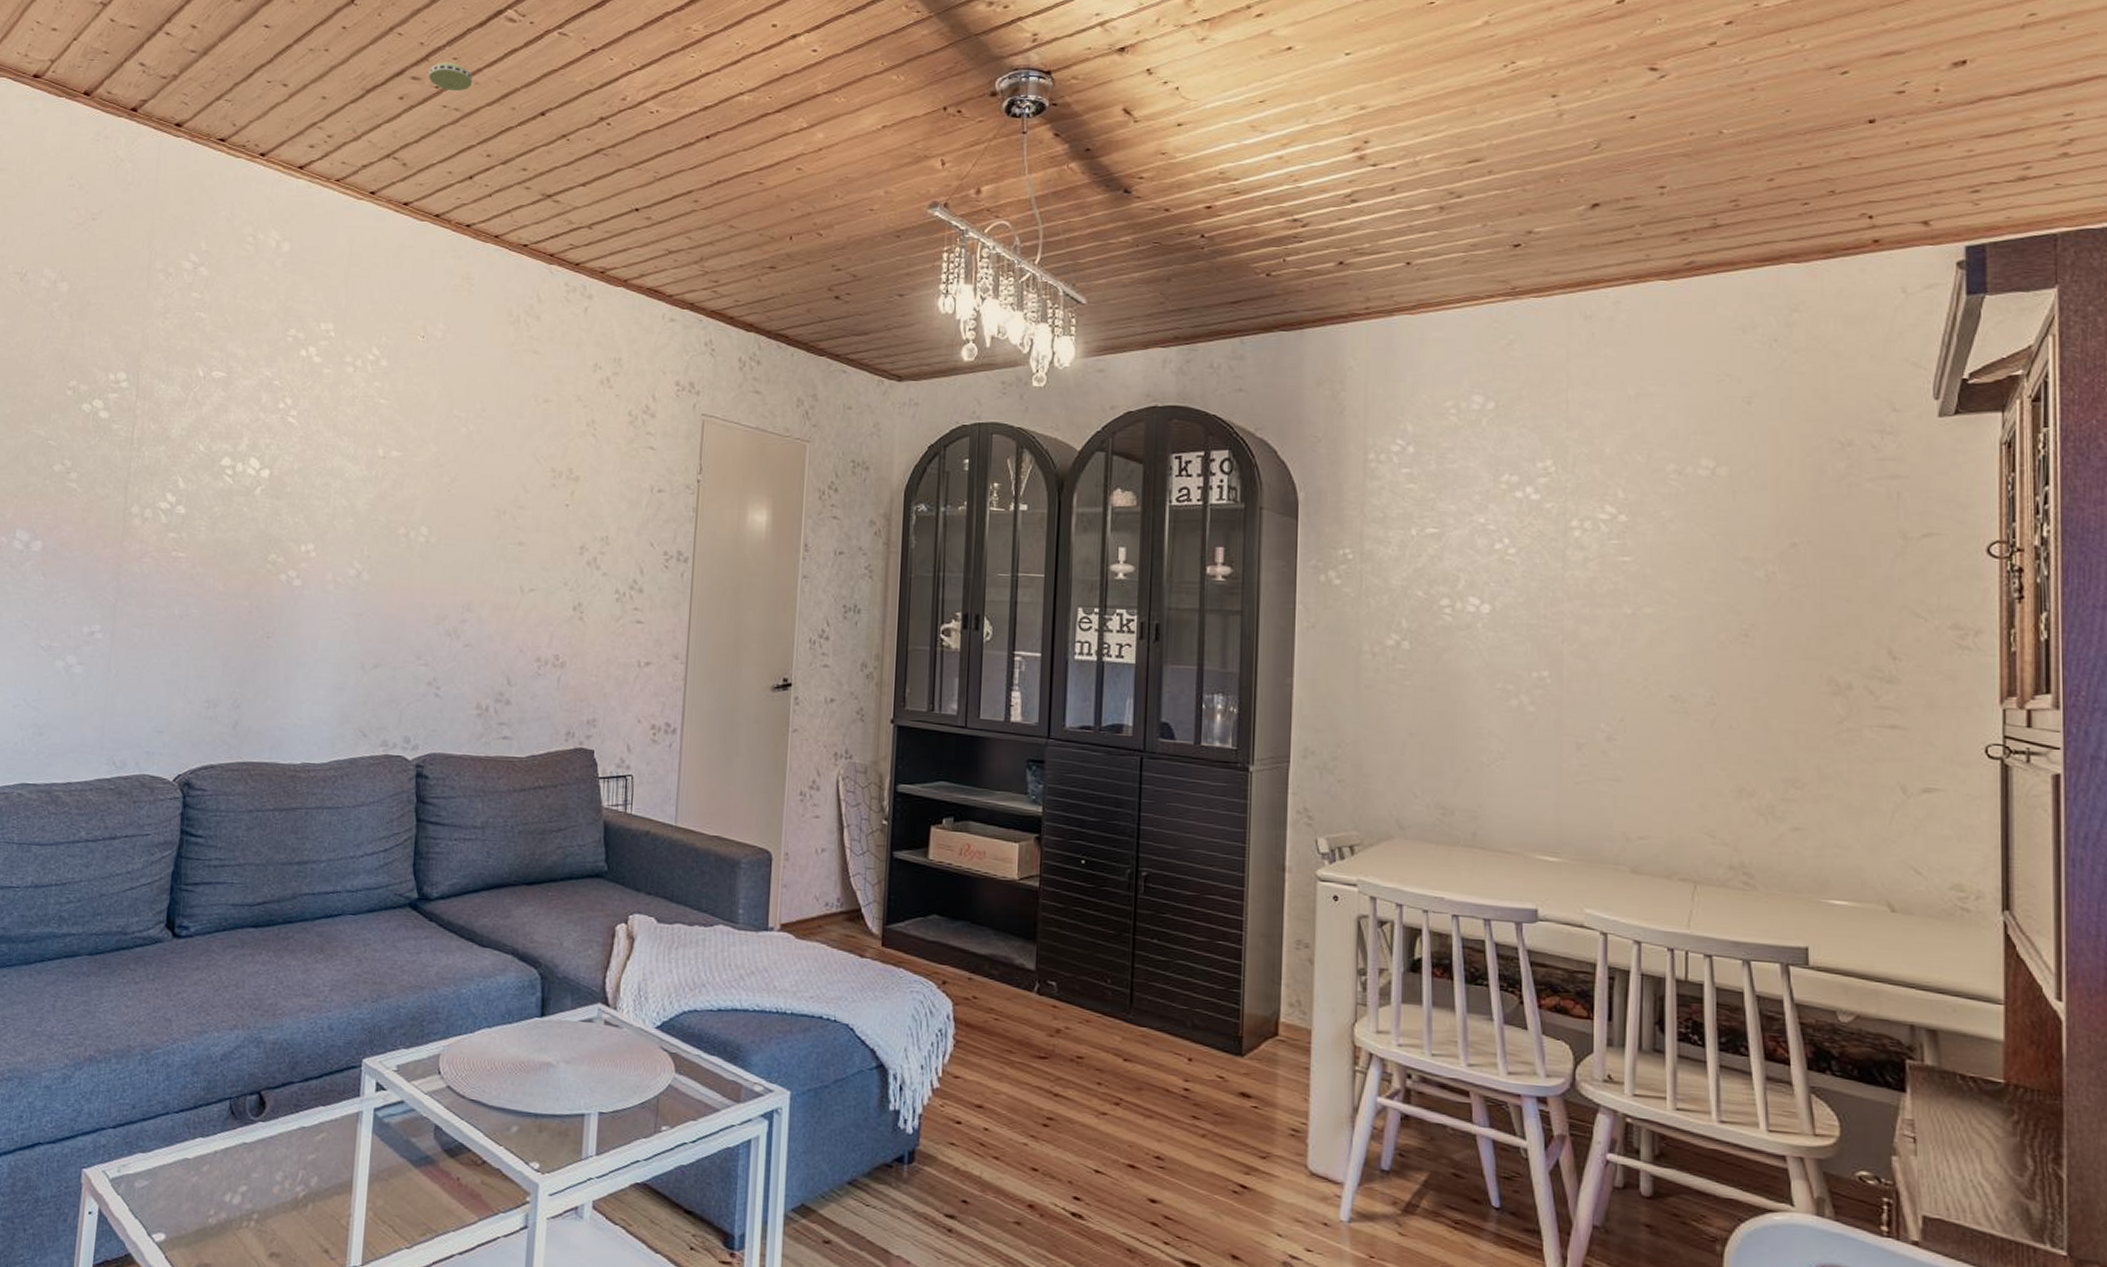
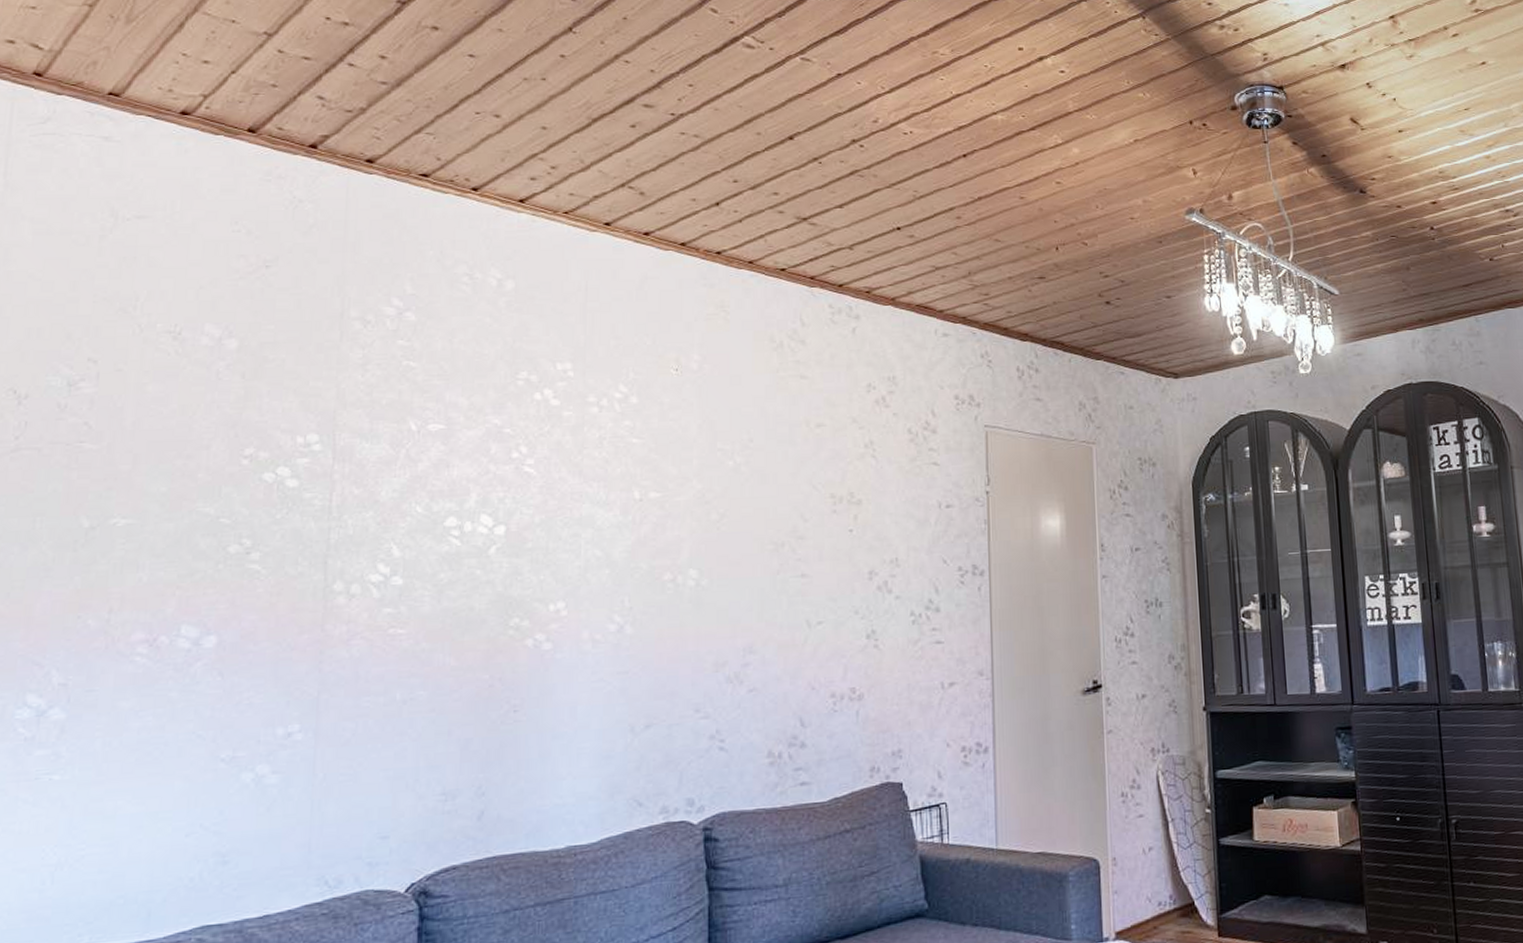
smoke detector: present [428,62,473,91] -> none [662,89,712,117]

